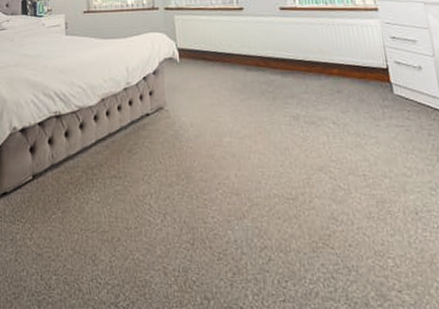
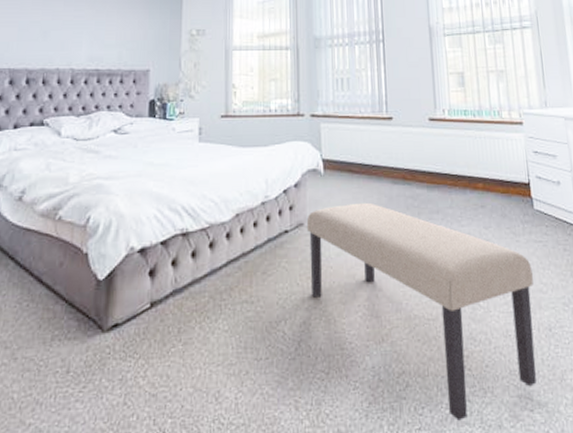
bench: none [165,88,404,296] -> present [306,202,536,421]

